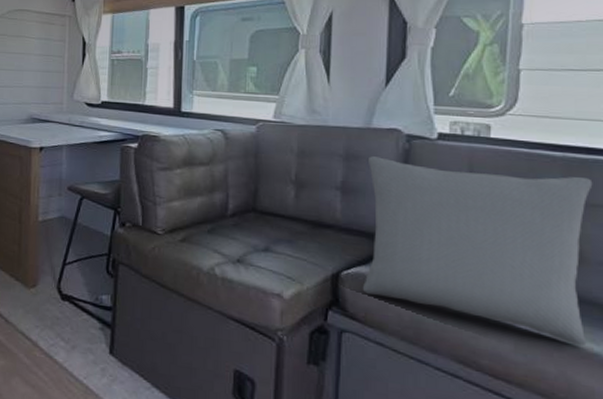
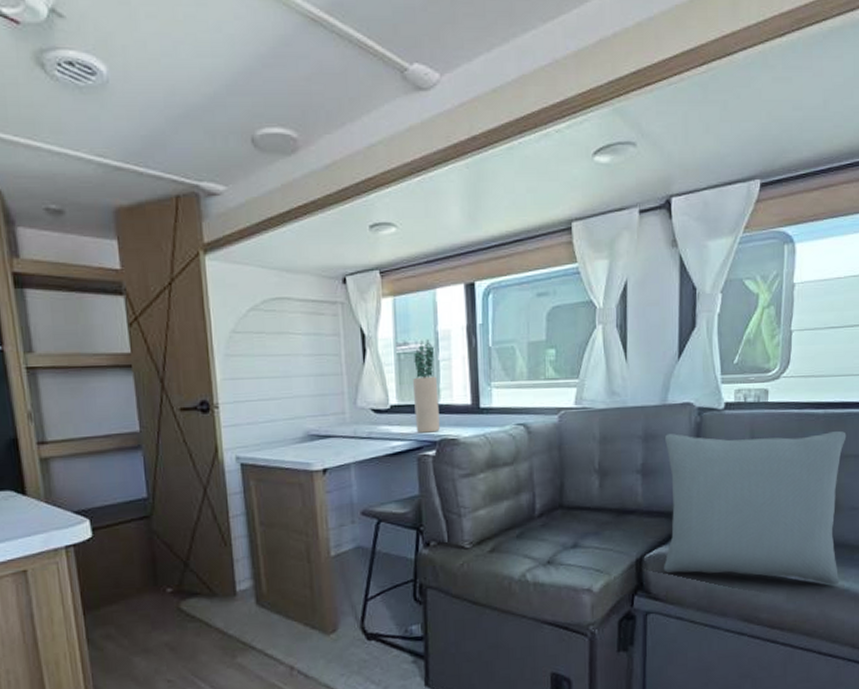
vase: none [122,50,145,128] -> present [412,340,440,433]

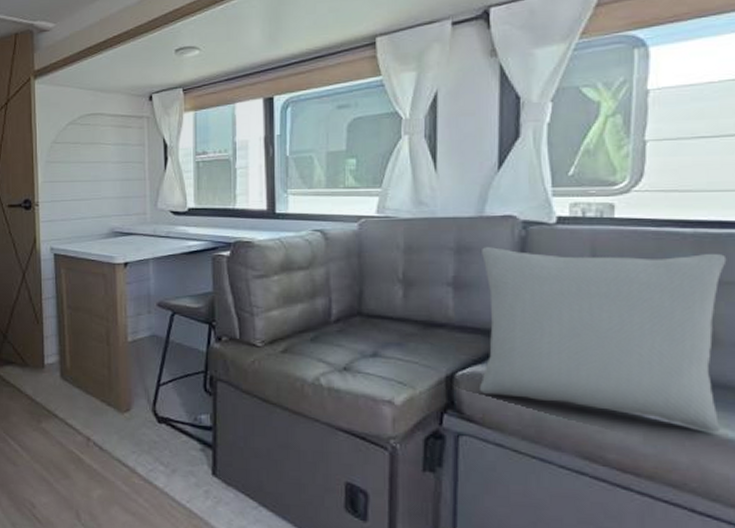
vase: present [412,340,440,433] -> none [209,150,235,235]

